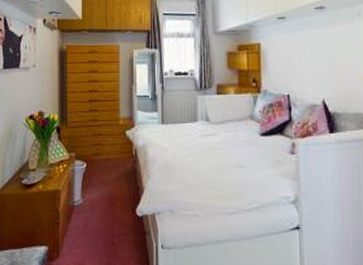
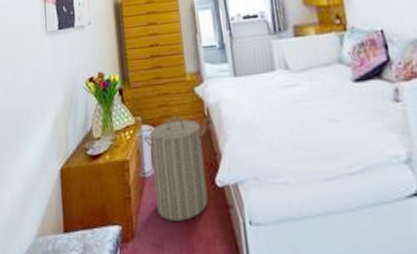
laundry hamper: none [76,154,132,244] -> present [144,116,208,221]

